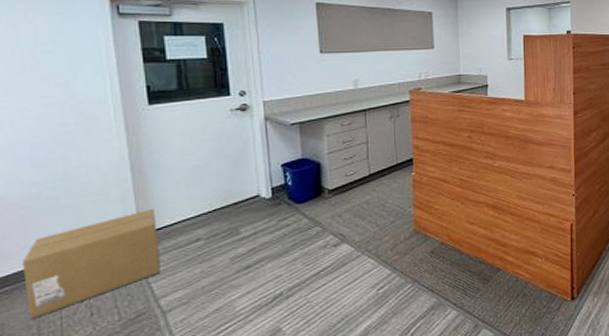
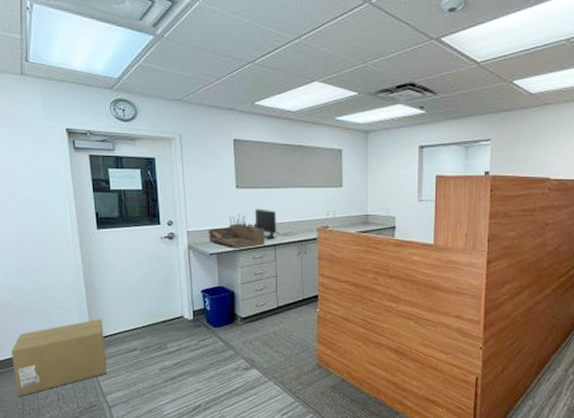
desk organizer: none [289,79,354,118] -> present [209,213,265,250]
computer monitor: none [342,73,390,106] -> present [256,209,298,240]

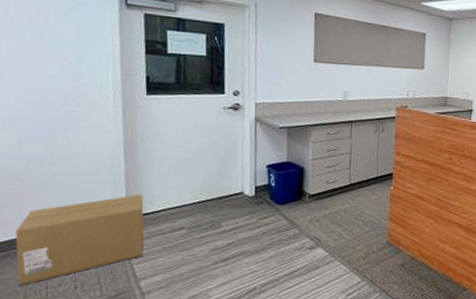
desk organizer: present [209,213,265,250] -> none [280,88,342,125]
computer monitor: present [256,209,298,240] -> none [332,84,377,117]

